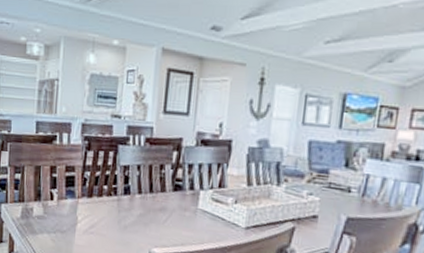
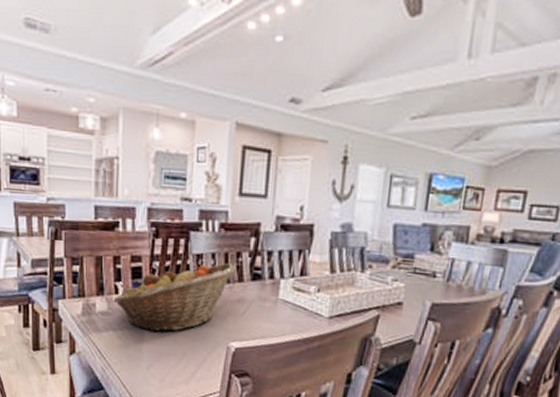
fruit basket: none [49,174,159,236] -> present [113,263,236,332]

